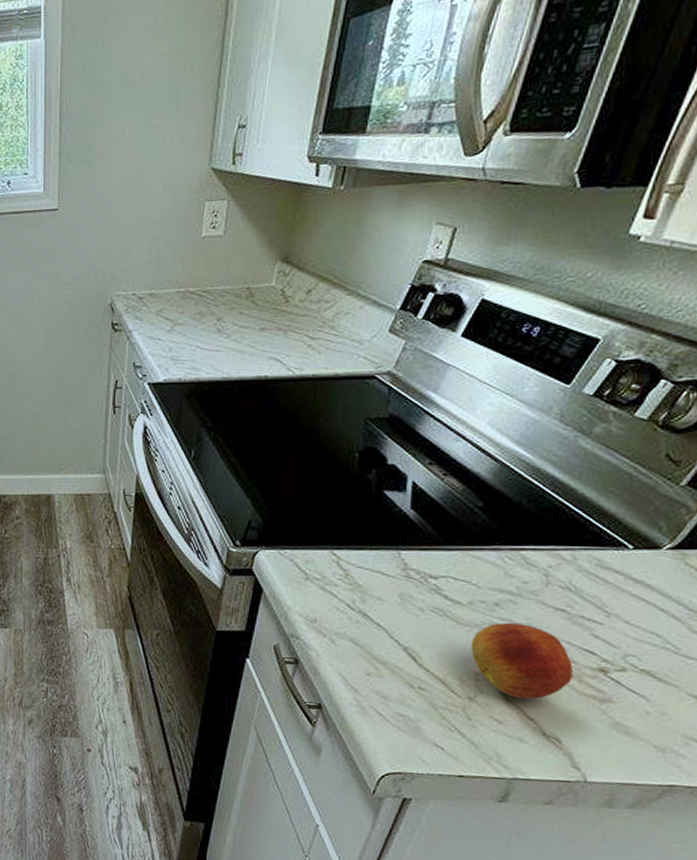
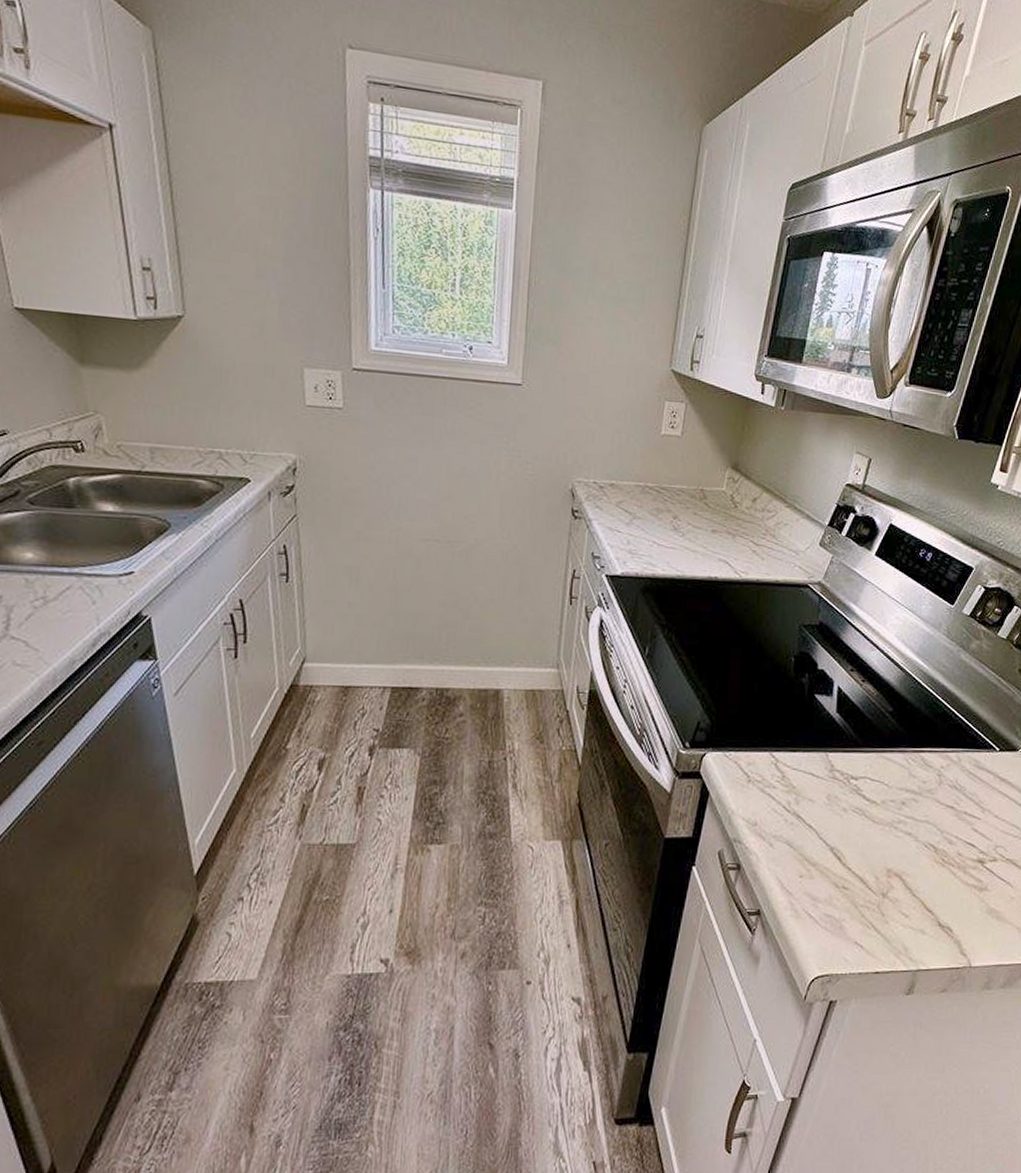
fruit: present [470,622,574,699] -> none [883,819,960,891]

